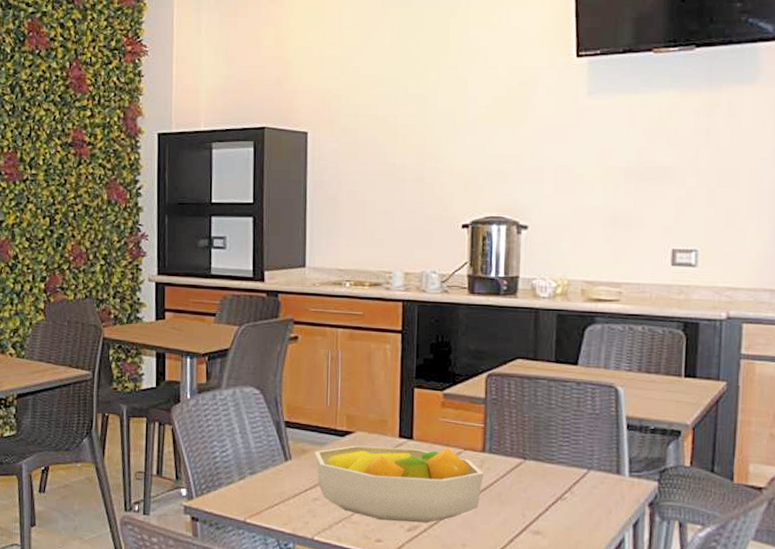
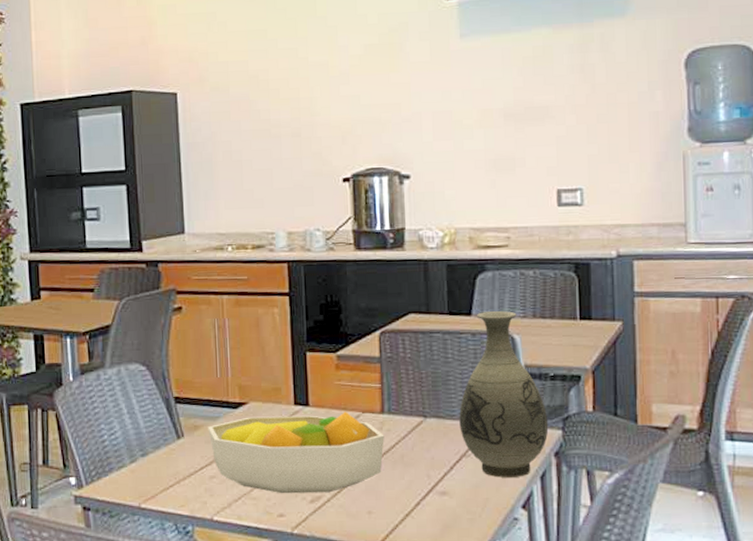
vase: none [557,362,645,524] -> present [459,311,549,478]

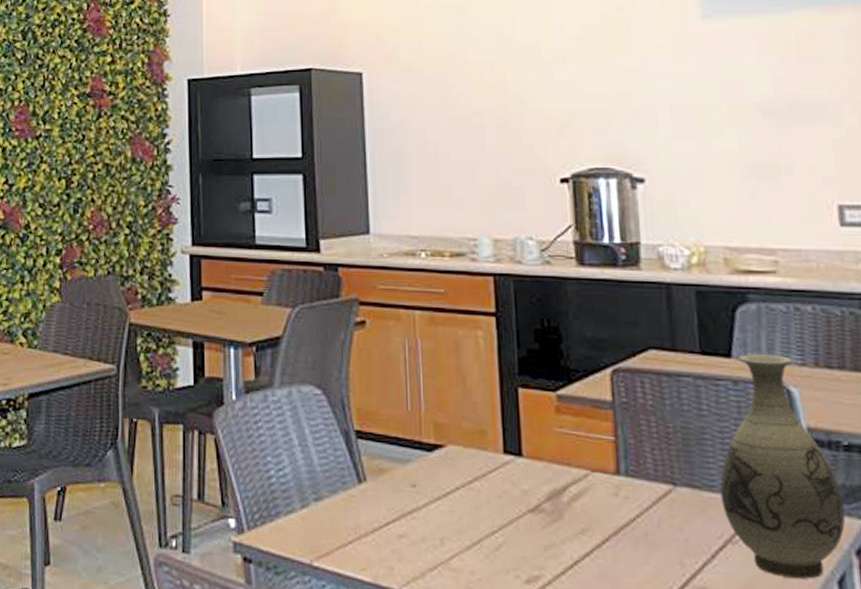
fruit bowl: present [208,411,384,494] -> none [395,463,622,573]

